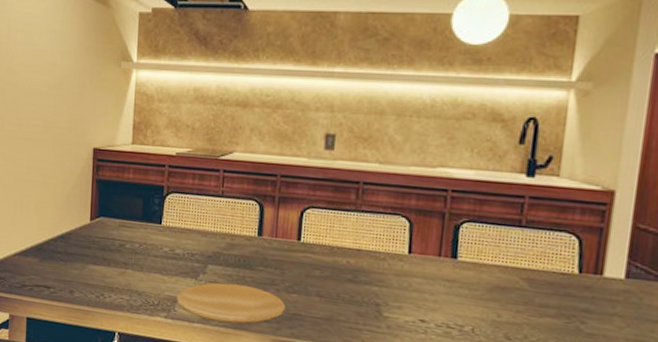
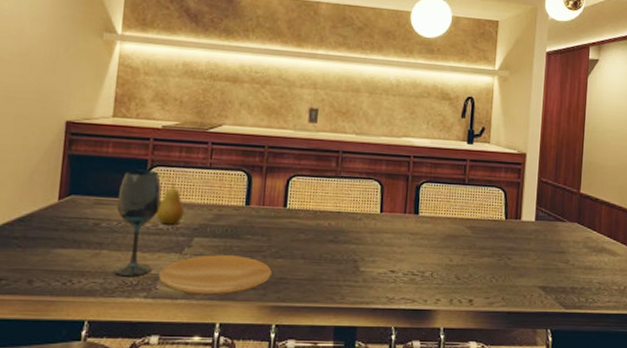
wineglass: none [137,195,177,297] -> present [113,170,162,277]
fruit: none [173,209,199,251] -> present [156,182,185,225]

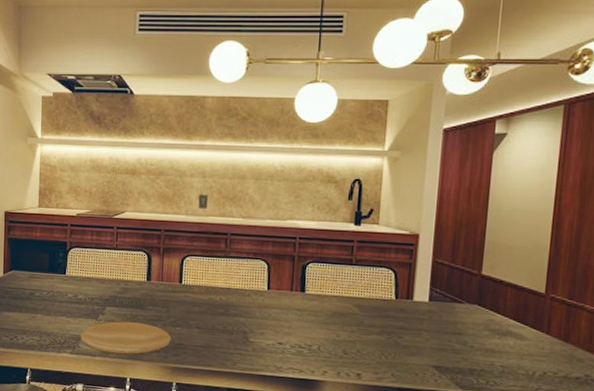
wineglass: present [113,170,162,277] -> none [46,250,79,337]
fruit: present [156,182,185,225] -> none [76,261,98,296]

